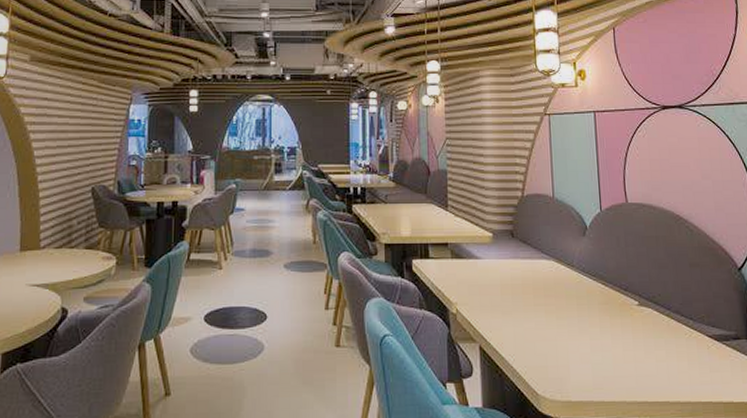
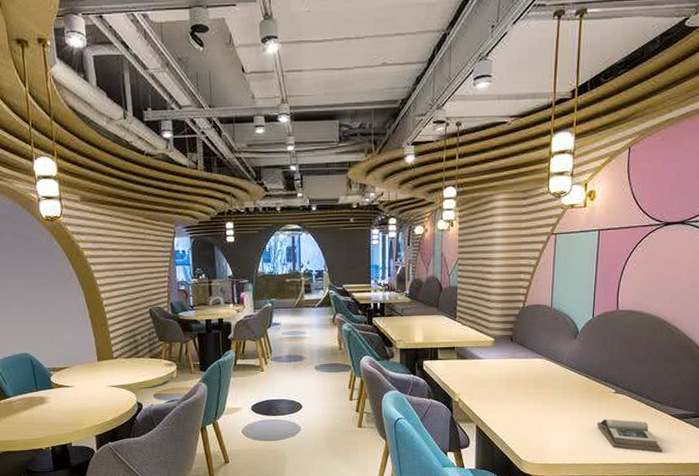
book: none [623,339,707,387] -> present [597,419,663,453]

